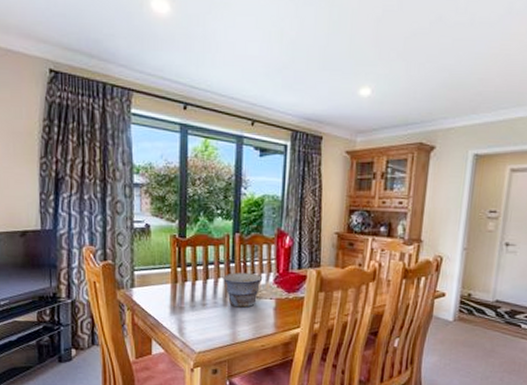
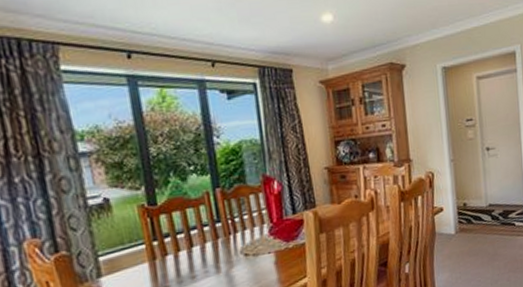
bowl: present [223,273,263,308] -> none [210,228,256,272]

